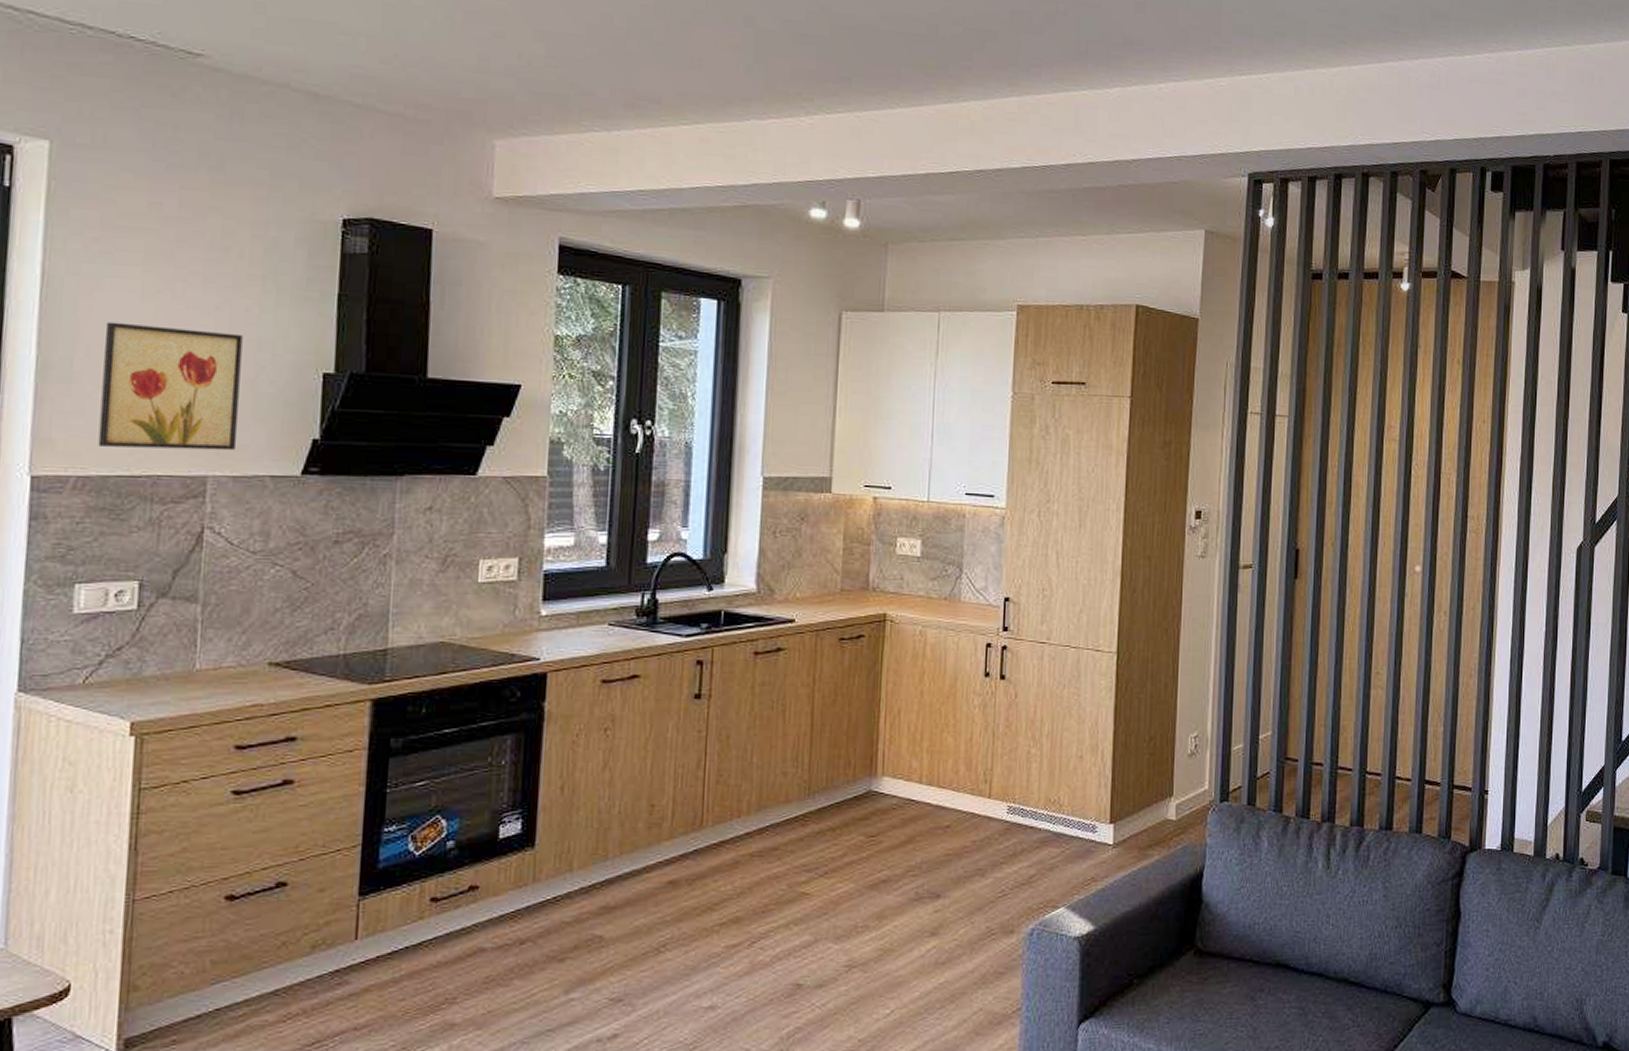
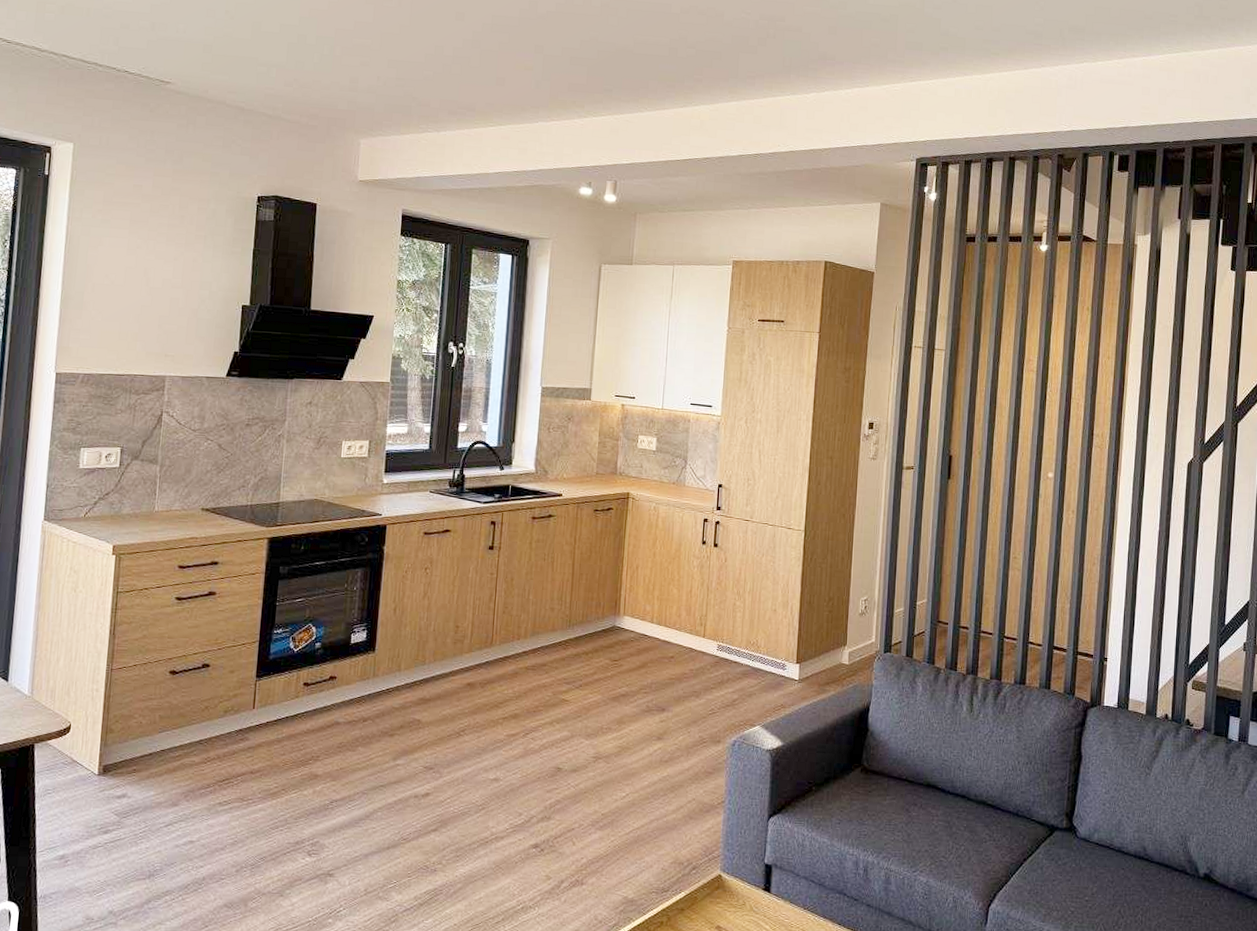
wall art: present [98,322,243,451] -> none [98,267,191,359]

